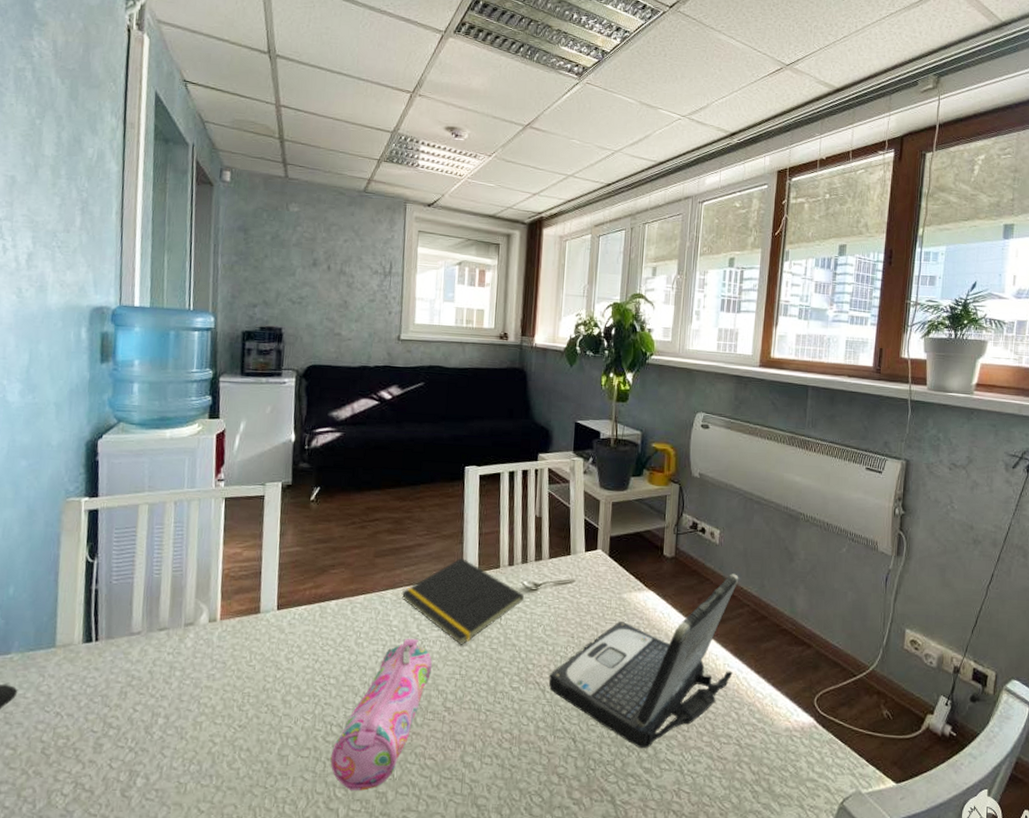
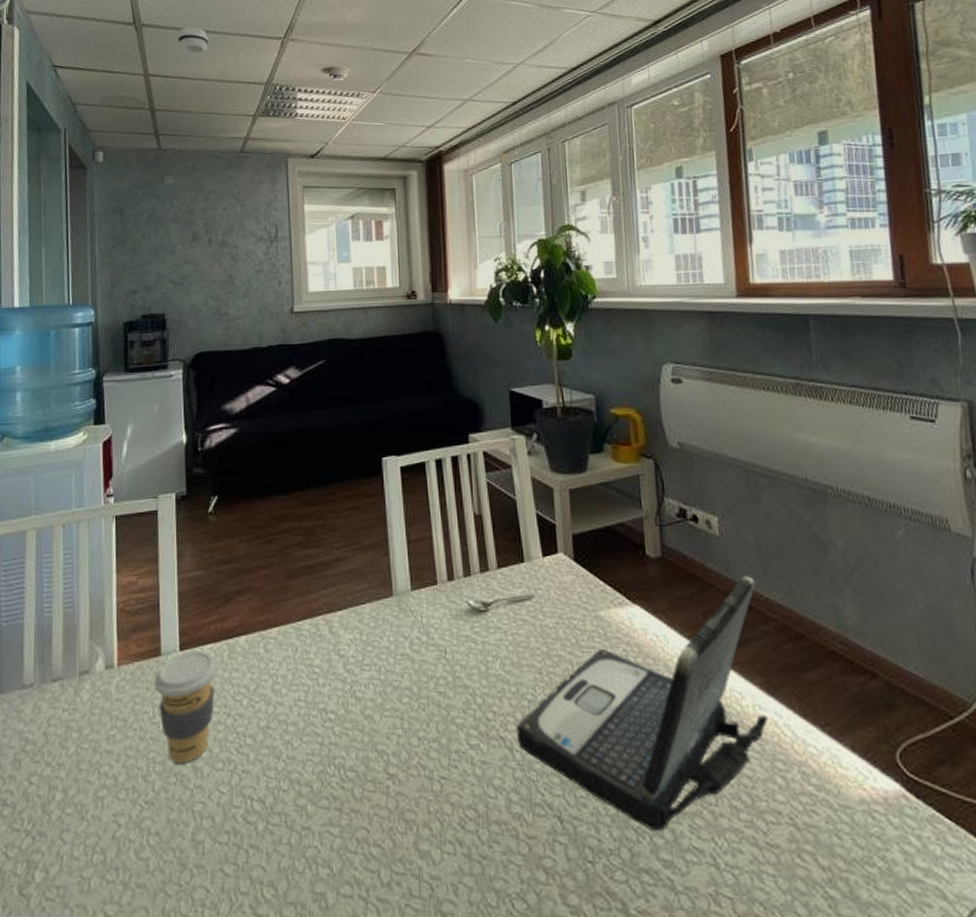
coffee cup: none [252,611,310,698] -> present [154,651,218,764]
smoke detector: none [311,65,342,93] -> present [178,27,209,54]
pencil case: present [330,638,432,791] -> none [254,681,366,891]
notepad: present [401,558,525,645] -> none [321,574,473,689]

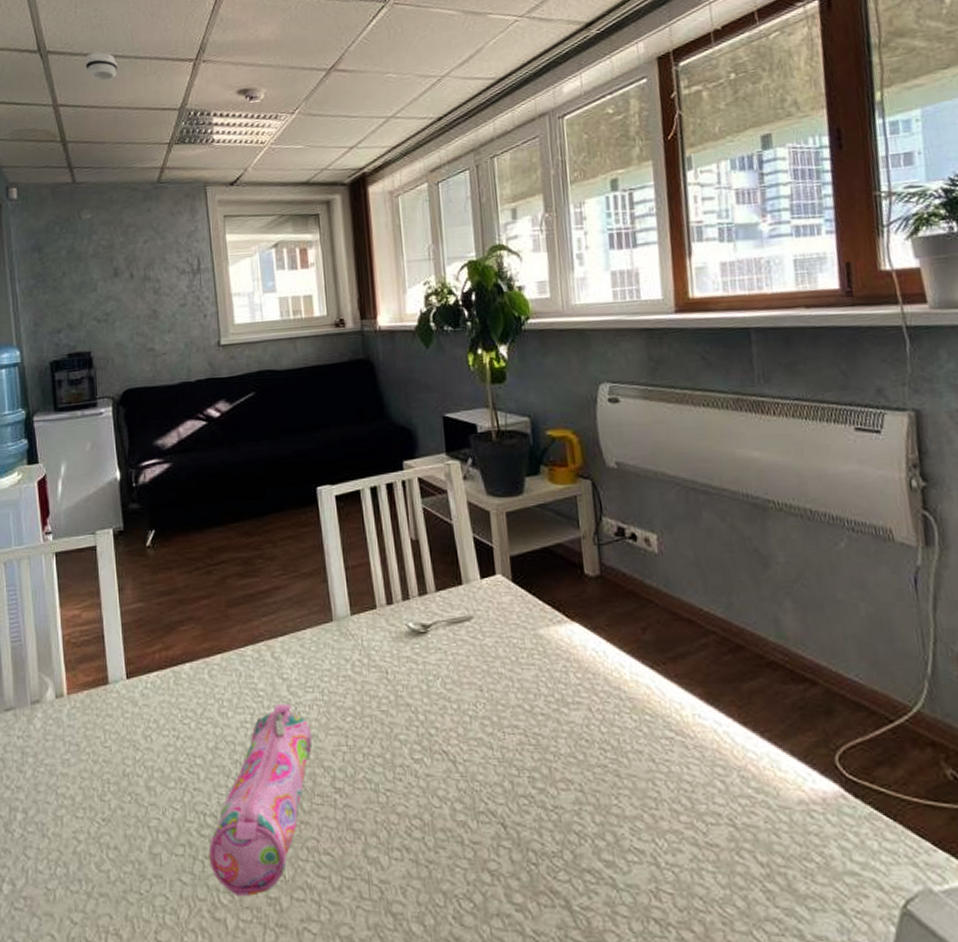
coffee cup: present [154,651,218,764] -> none [103,679,165,784]
pencil case: none [254,681,366,891] -> present [209,703,312,897]
laptop: present [516,576,768,832] -> none [458,591,708,835]

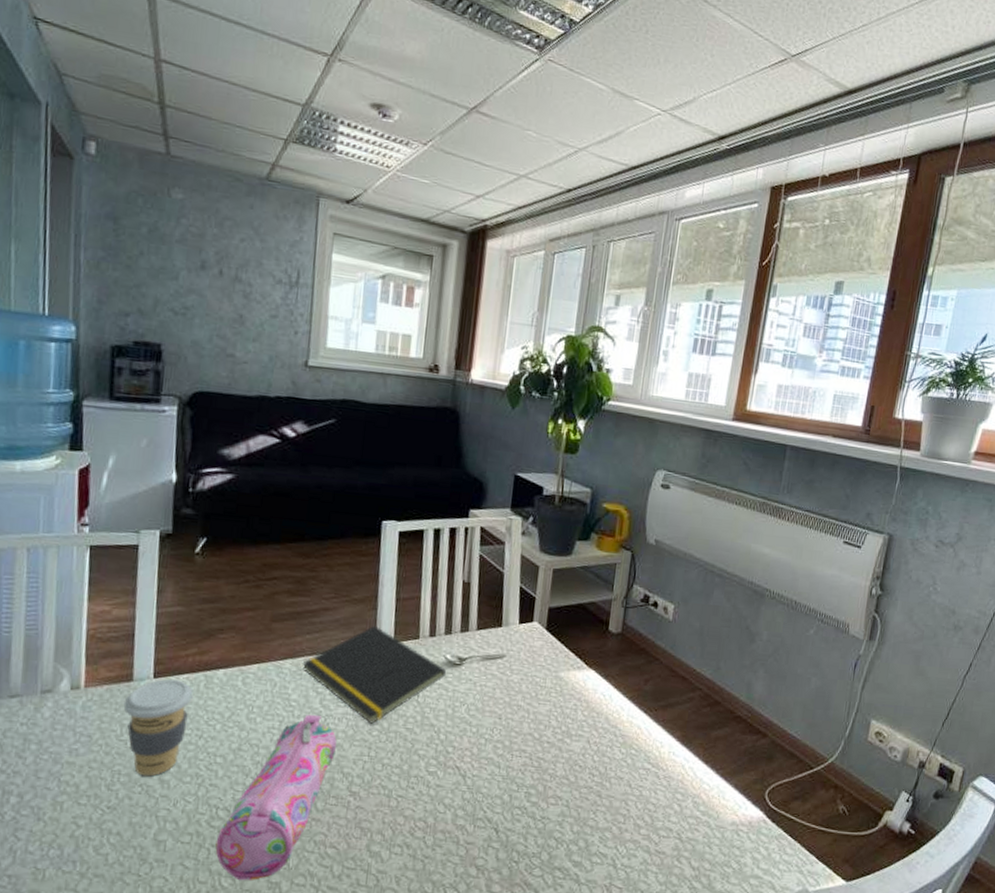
smoke detector: present [85,52,118,81] -> none [200,10,241,49]
coffee cup: none [103,679,165,784] -> present [123,679,193,777]
notepad: none [263,600,413,709] -> present [302,626,447,724]

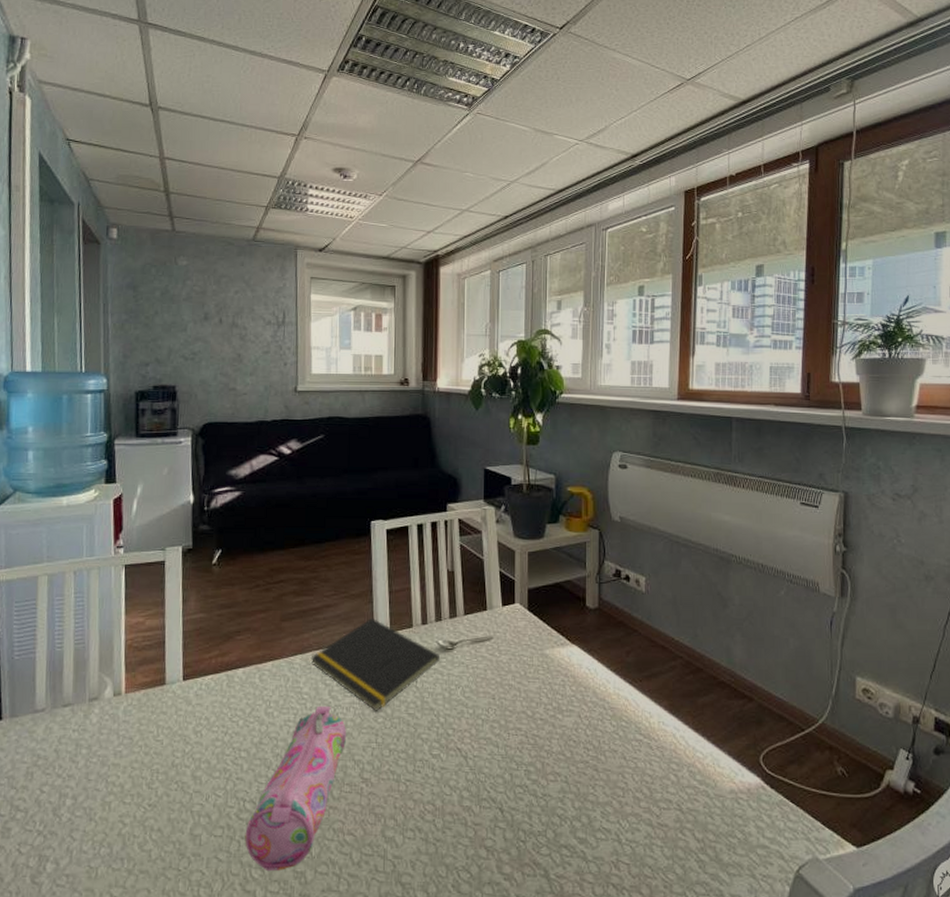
coffee cup: present [123,679,193,777] -> none [158,681,218,774]

